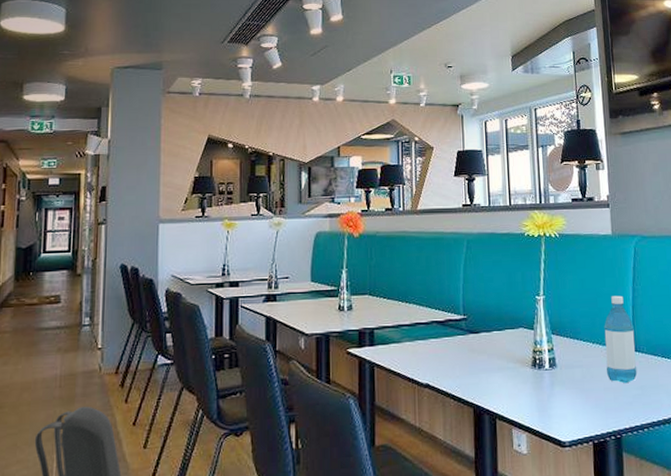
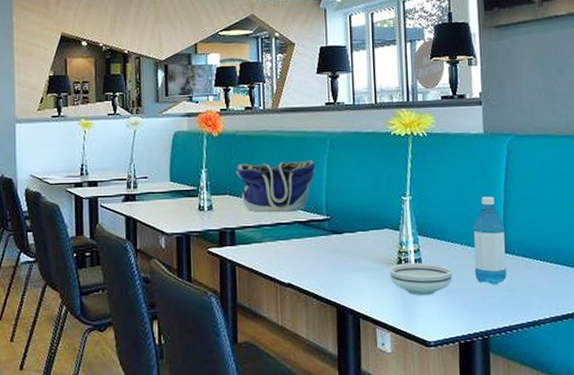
tote bag: none [375,260,453,312] -> present [235,159,316,212]
bowl: none [524,361,585,396] -> present [389,262,452,296]

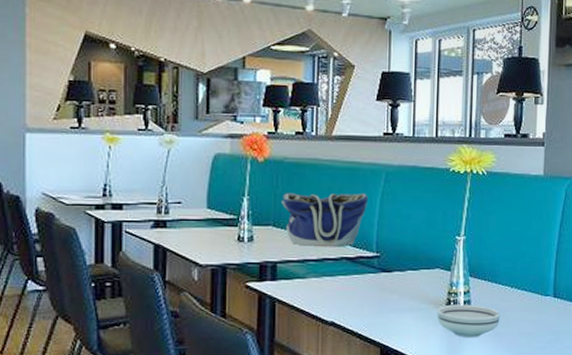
water bottle: present [473,196,507,285] -> none [523,240,556,329]

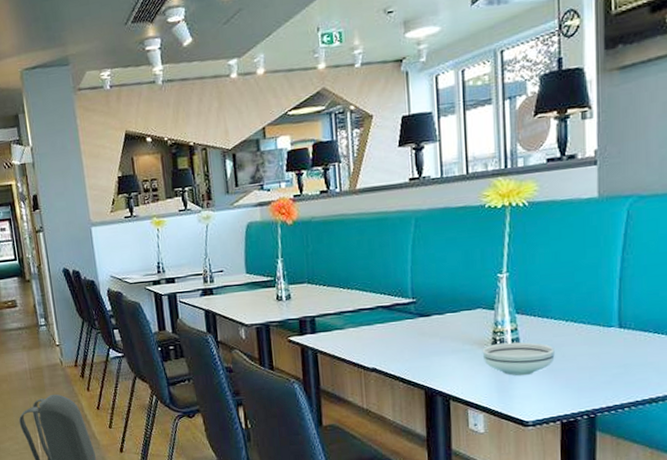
tote bag: present [280,193,369,246] -> none [312,241,400,299]

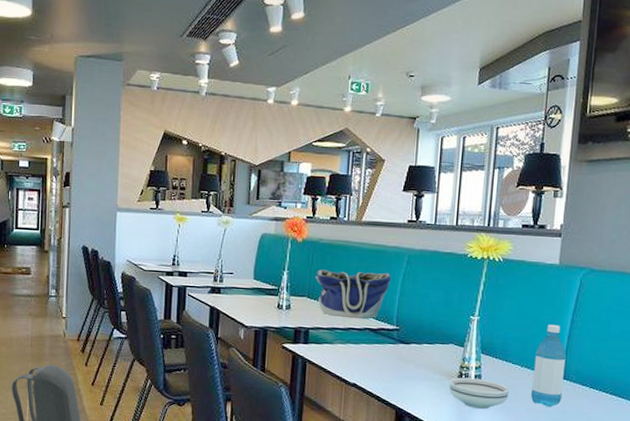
tote bag: none [312,241,400,299] -> present [315,269,392,319]
water bottle: none [581,267,621,363] -> present [531,324,567,407]

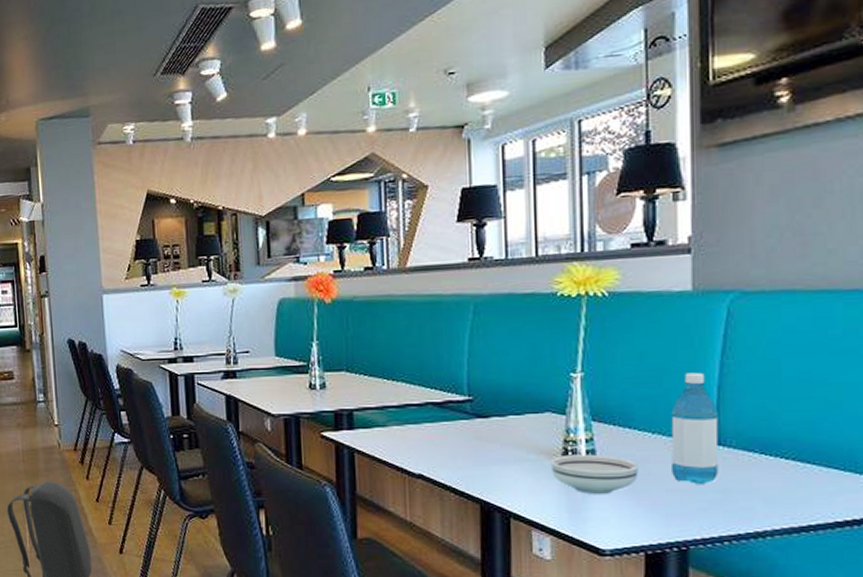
tote bag: present [315,269,392,319] -> none [352,328,455,391]

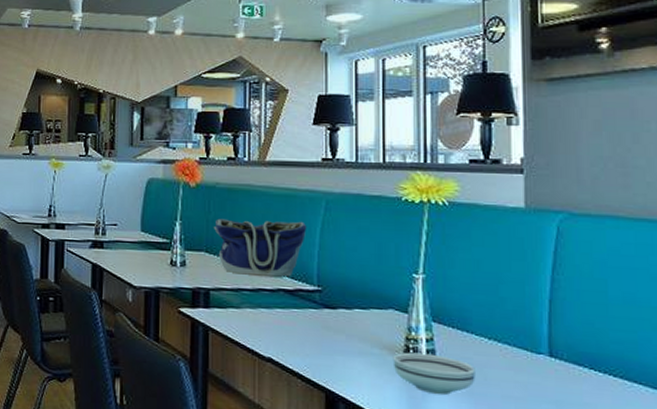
tote bag: none [352,328,455,391] -> present [213,219,307,277]
water bottle: present [671,372,719,485] -> none [506,284,552,395]

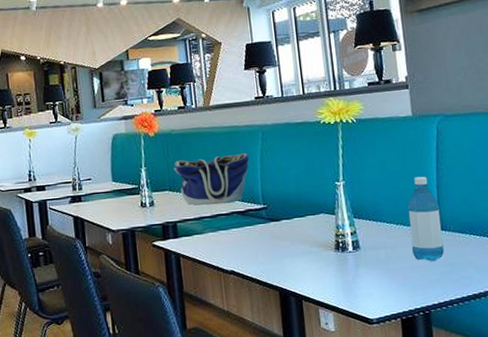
bowl: present [392,352,475,396] -> none [327,244,390,276]
water bottle: none [506,284,552,395] -> present [407,176,445,262]

